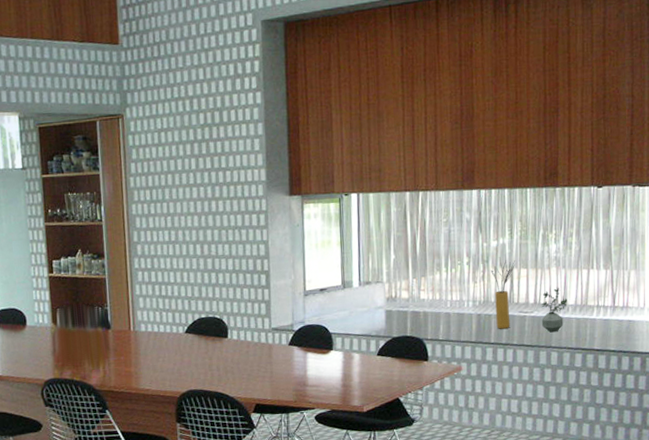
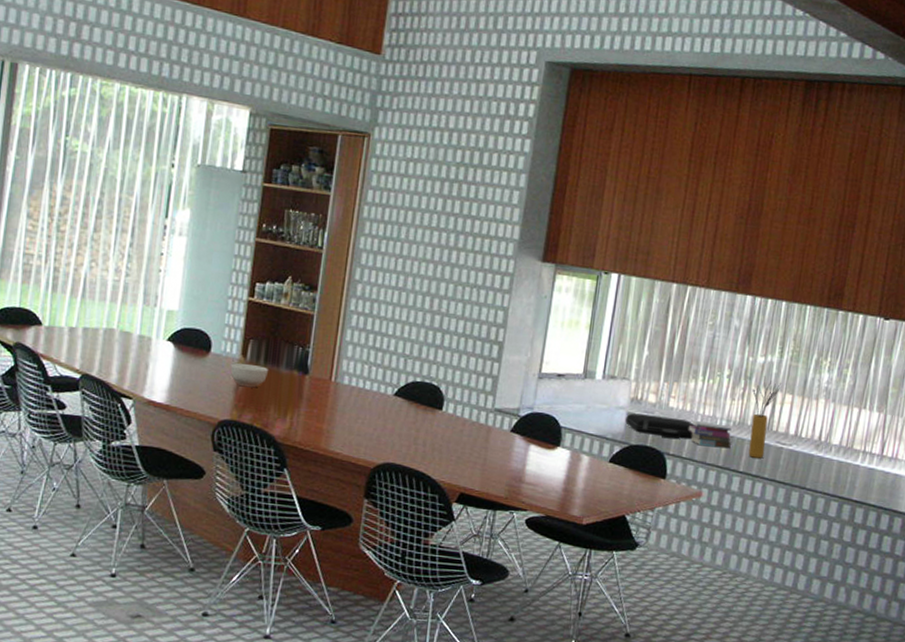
bowl: none [46,329,78,349] -> present [231,362,269,388]
briefcase: none [385,307,448,327] -> present [625,413,697,440]
books: none [440,305,480,327] -> present [688,421,732,449]
potted plant: present [541,287,567,333] -> none [799,422,832,473]

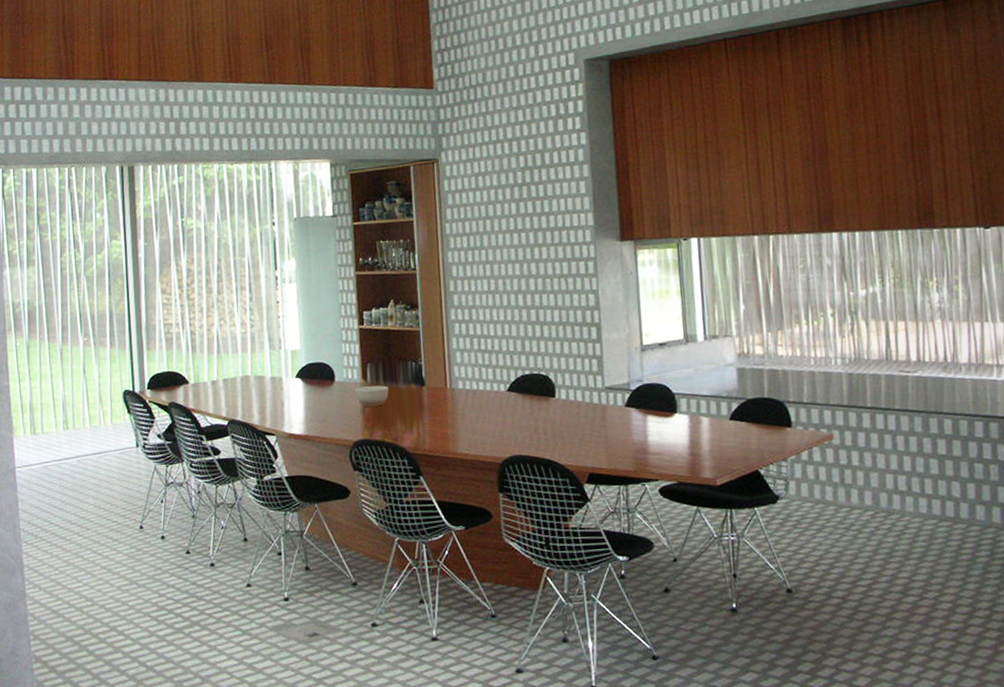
briefcase: present [625,413,697,440] -> none [737,365,812,387]
books: present [688,421,732,449] -> none [802,363,852,388]
vase: present [748,376,781,459] -> none [860,308,890,391]

